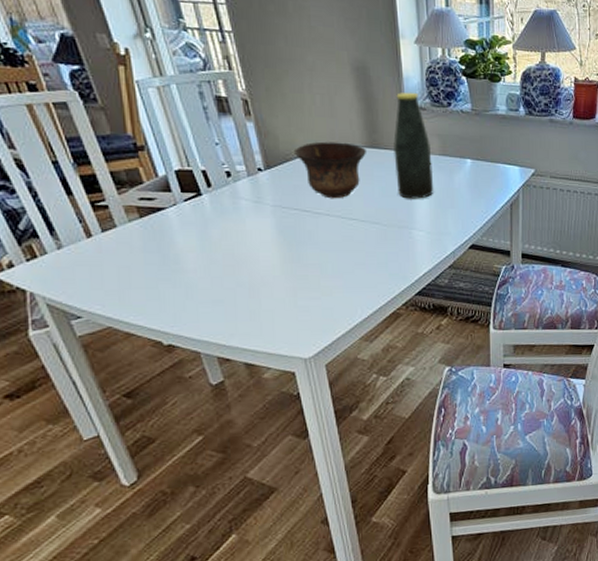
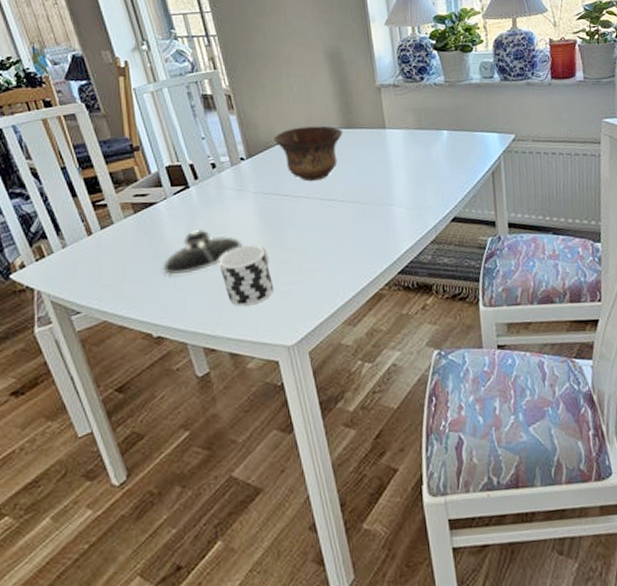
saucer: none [173,238,260,284] -> present [163,229,243,275]
cup: none [234,258,292,318] -> present [219,245,274,306]
bottle: present [392,92,434,199] -> none [368,71,412,176]

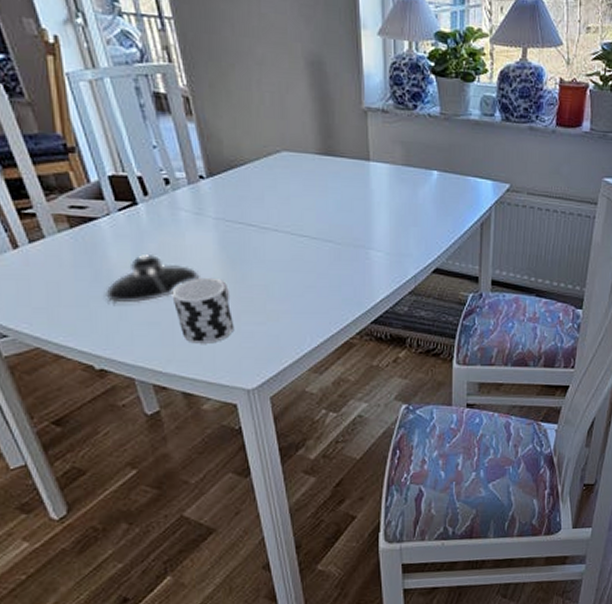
bowl: present [273,125,342,182] -> none [239,146,320,213]

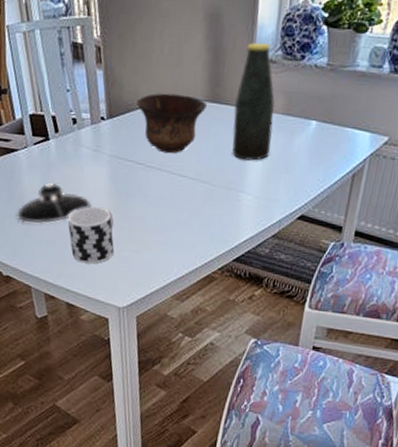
bowl: none [239,146,320,213] -> present [136,93,207,154]
bottle: none [350,91,395,215] -> present [232,42,275,161]

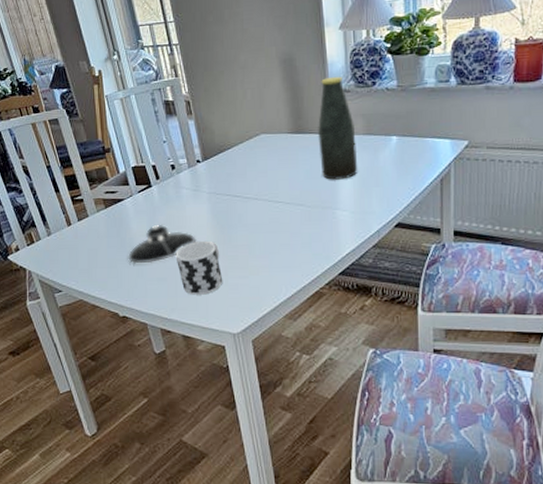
bowl: present [136,93,207,154] -> none [227,130,292,184]

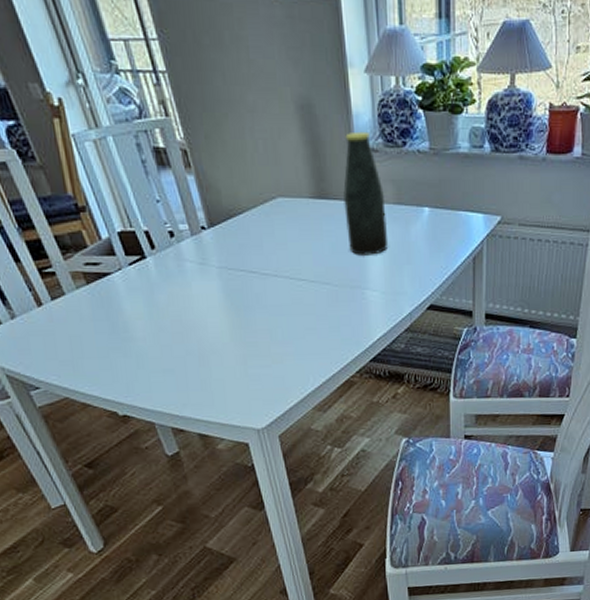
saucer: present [128,224,197,264] -> none [123,304,208,353]
cup: present [175,240,223,295] -> none [182,324,242,388]

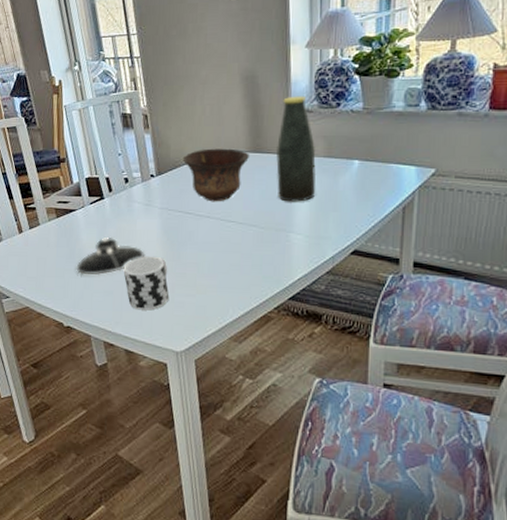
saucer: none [123,304,208,353] -> present [76,236,146,276]
cup: none [182,324,242,388] -> present [123,256,170,311]
bowl: none [237,194,314,258] -> present [182,148,249,202]

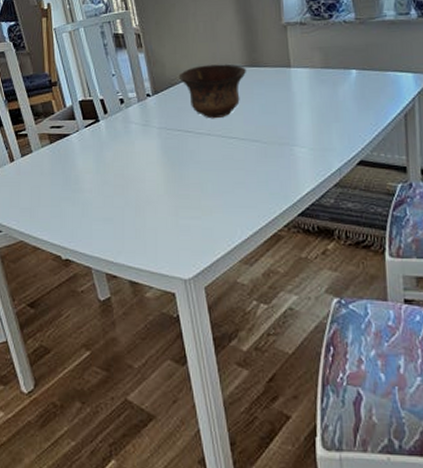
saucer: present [76,236,146,276] -> none [73,160,146,203]
cup: present [123,256,170,311] -> none [123,178,174,237]
bottle: present [275,95,316,202] -> none [272,9,317,115]

